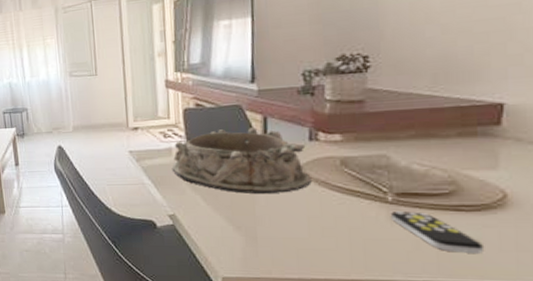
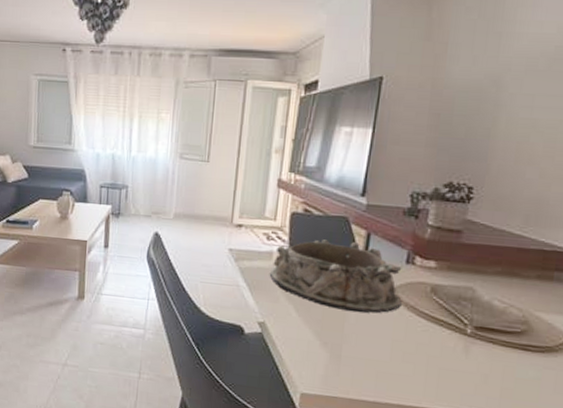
remote control: present [391,212,483,253] -> none [467,344,541,393]

